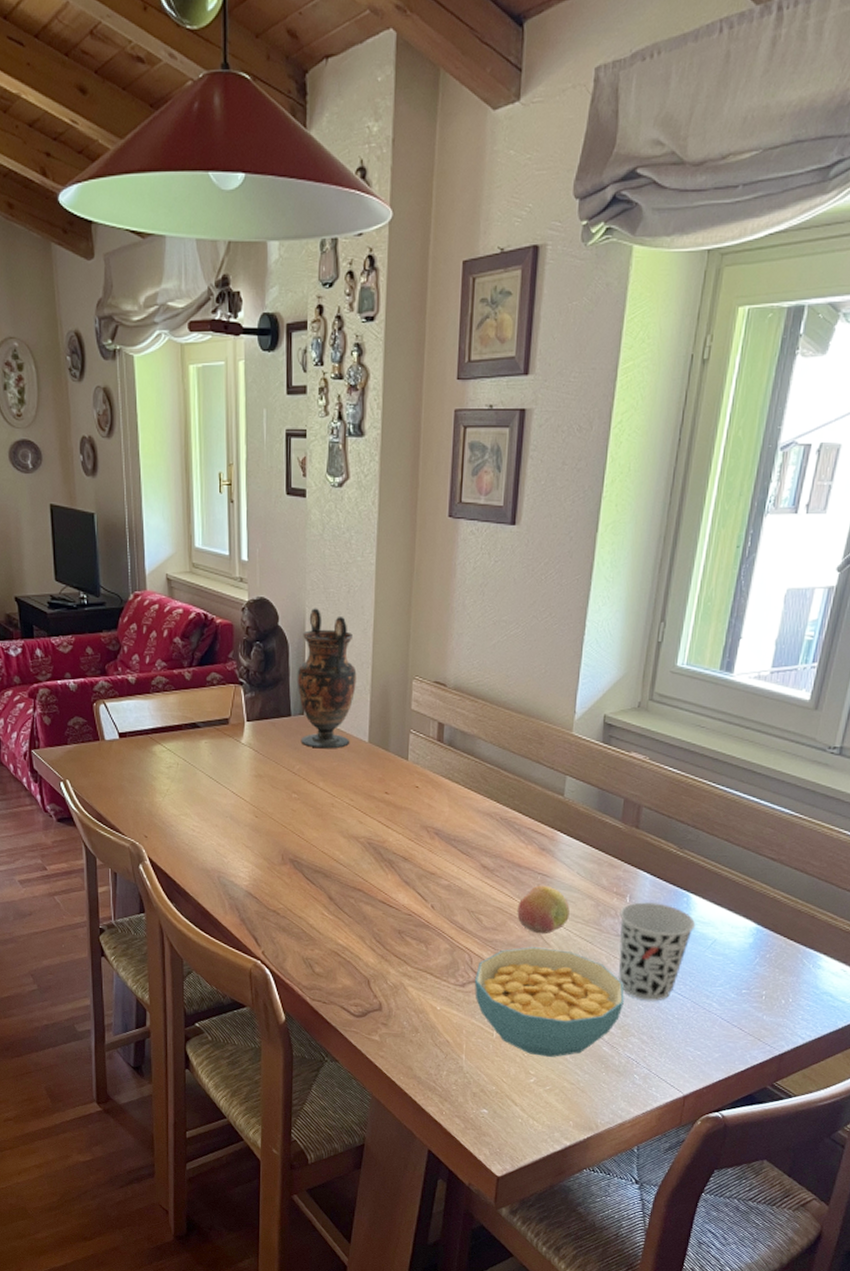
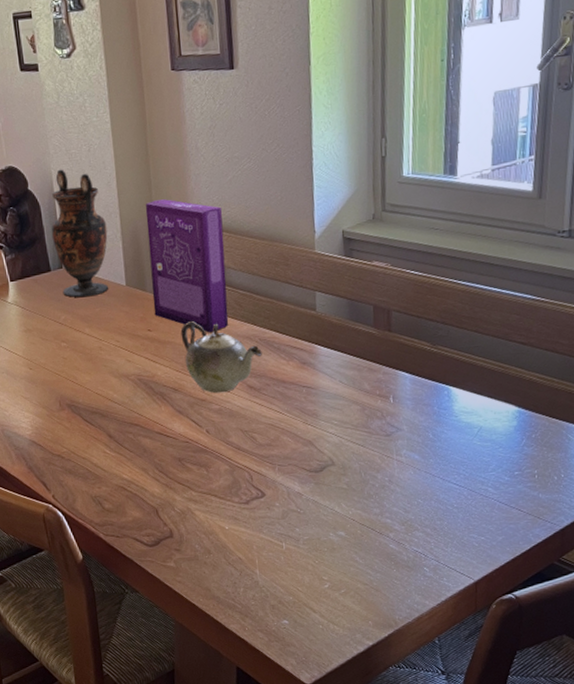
cereal box: none [394,655,482,804] -> present [145,199,229,333]
teapot: none [419,788,501,869] -> present [180,320,262,394]
cereal bowl: present [474,947,624,1057] -> none [257,456,403,562]
fruit: present [517,885,570,935] -> none [288,397,338,444]
cup: present [618,902,696,1001] -> none [385,399,460,495]

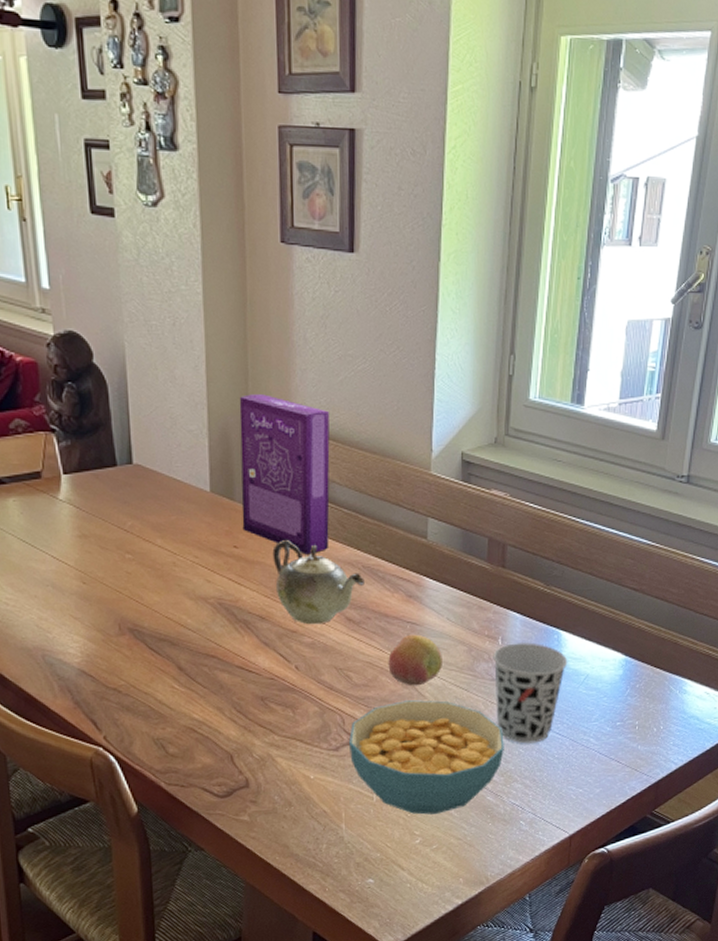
vase: present [51,169,109,298] -> none [120,343,191,501]
cereal bowl: none [257,456,403,562] -> present [348,700,504,815]
fruit: none [288,397,338,444] -> present [388,634,442,686]
cup: none [385,399,460,495] -> present [493,642,568,744]

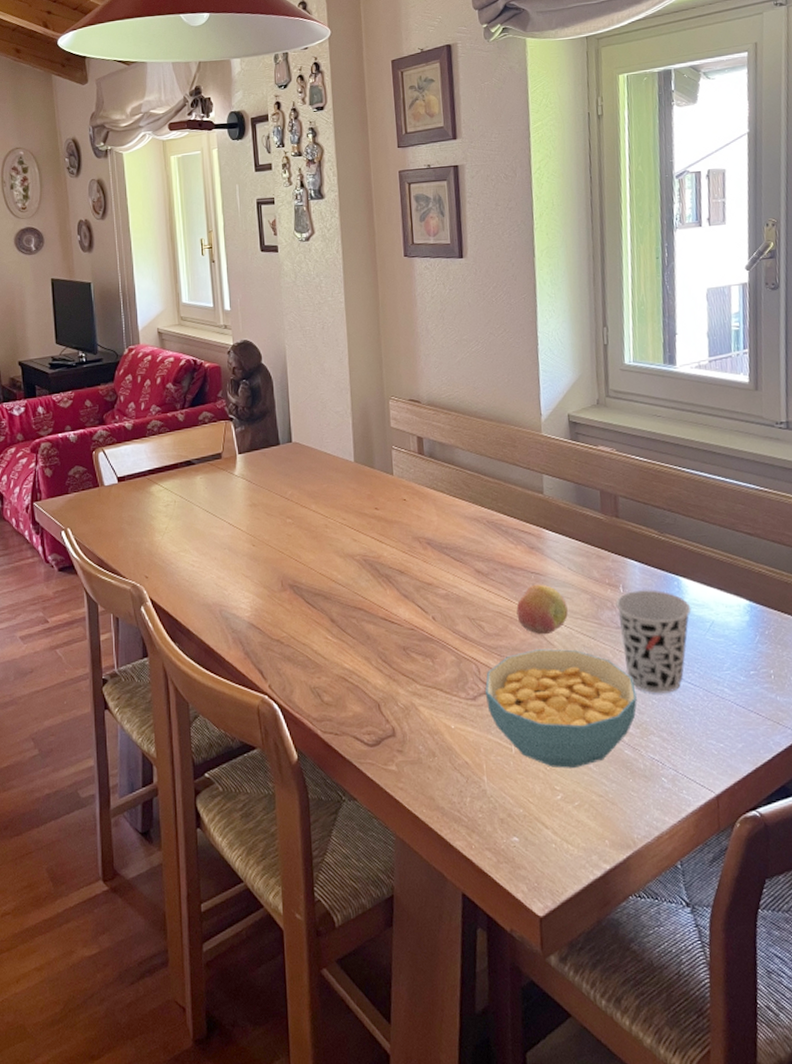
cereal box: present [239,394,330,555] -> none [375,377,457,513]
teapot: present [272,539,365,625] -> none [408,500,490,577]

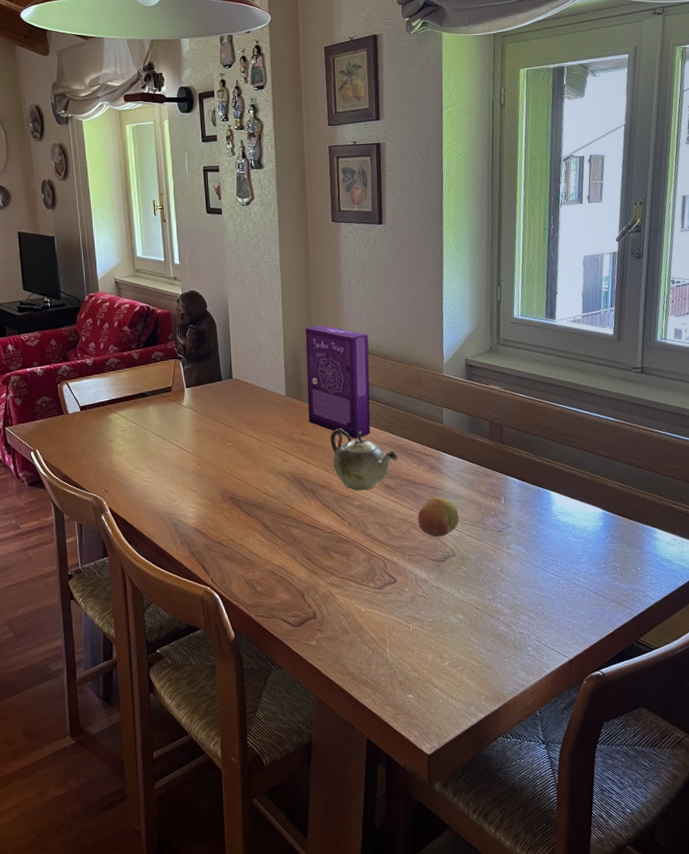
cereal box: none [375,377,457,513] -> present [305,325,371,439]
teapot: none [408,500,490,577] -> present [330,427,398,491]
cereal bowl: present [484,649,637,768] -> none [389,548,511,641]
cup: present [615,590,692,694] -> none [498,501,558,583]

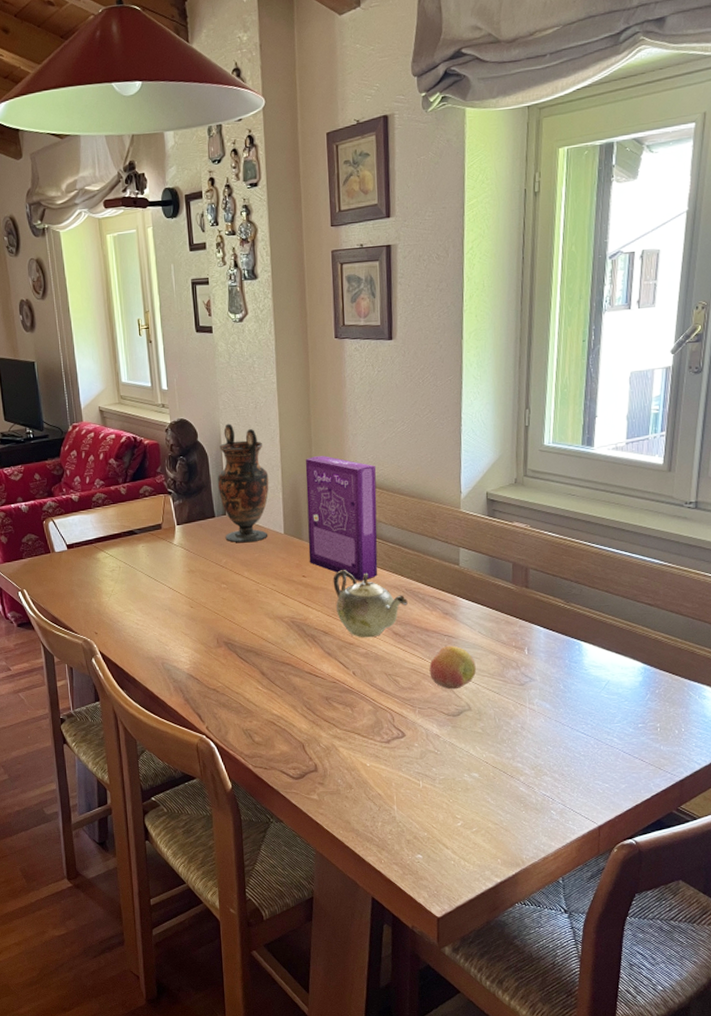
vase: none [224,295,272,404] -> present [217,423,269,543]

